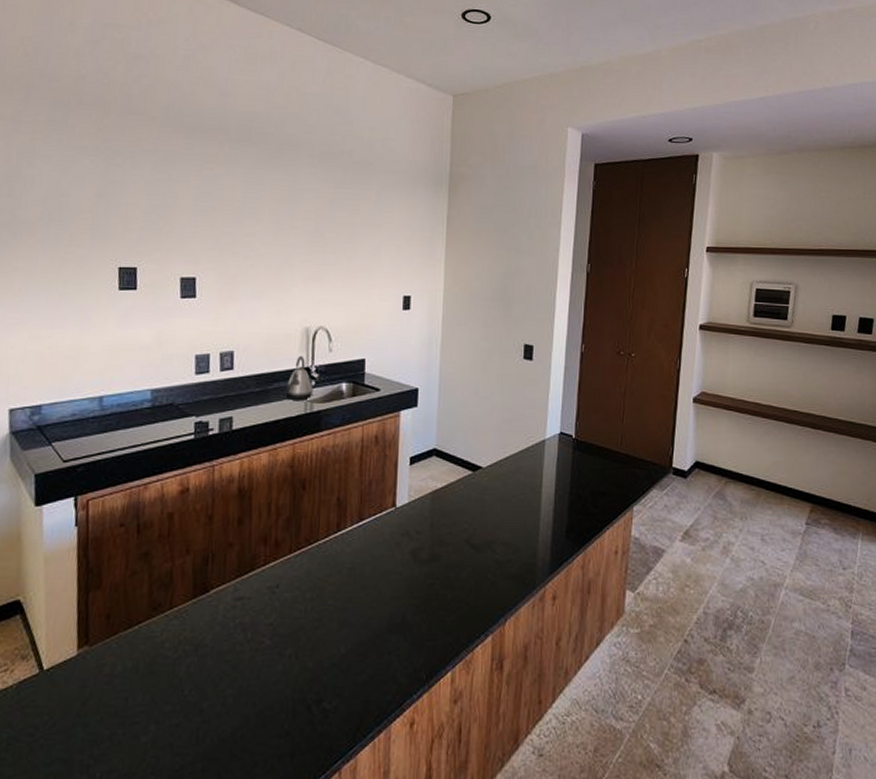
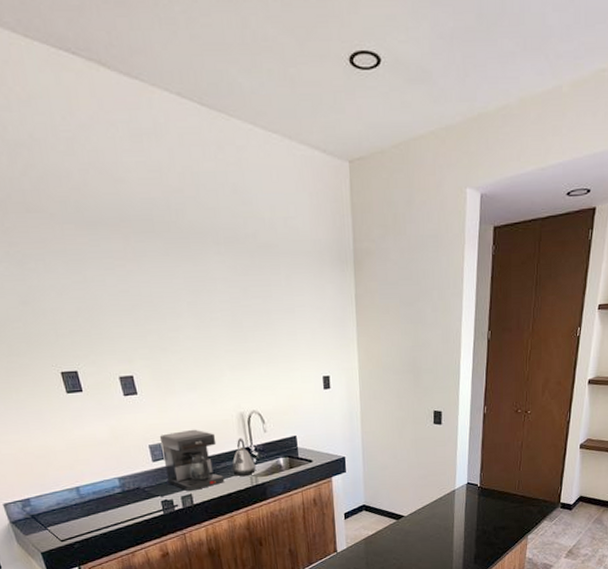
coffee maker: none [208,341,274,414] -> present [159,429,225,492]

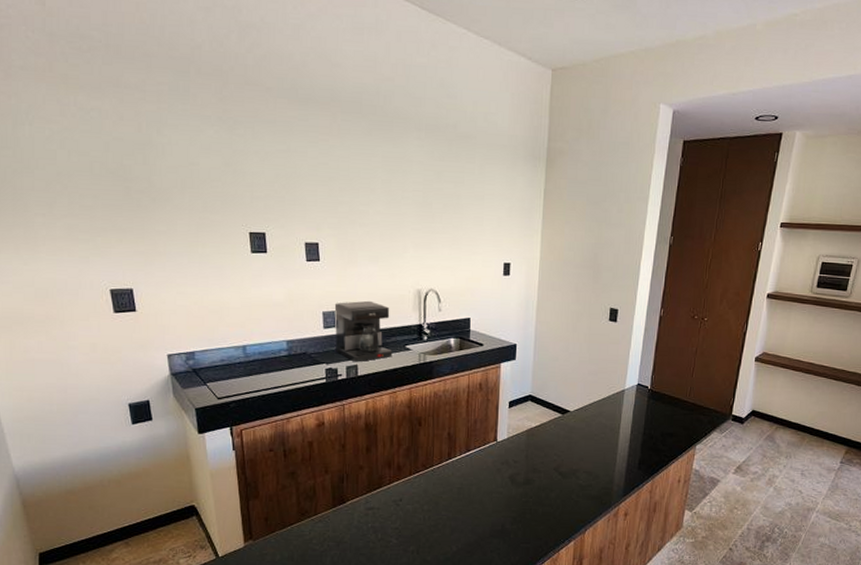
kettle: present [231,438,256,477] -> none [401,314,426,353]

